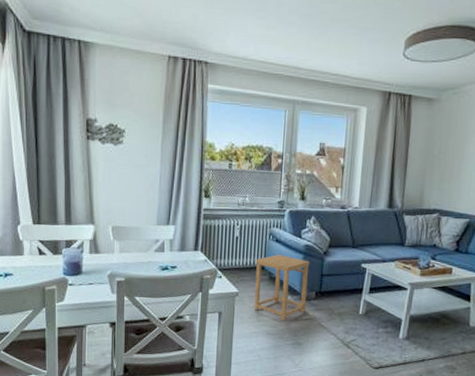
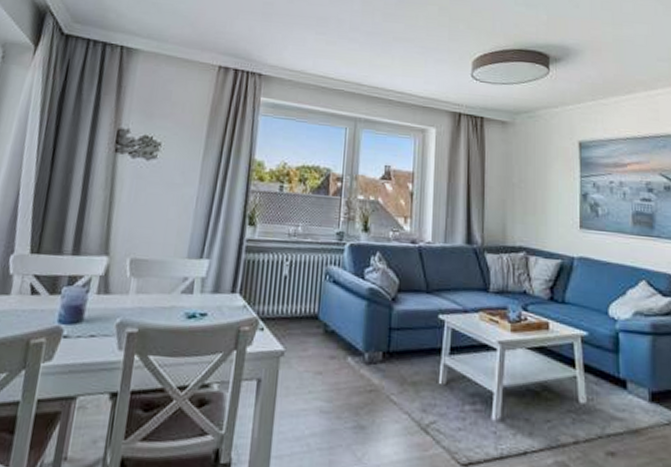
side table: present [254,255,310,321] -> none [303,300,375,393]

